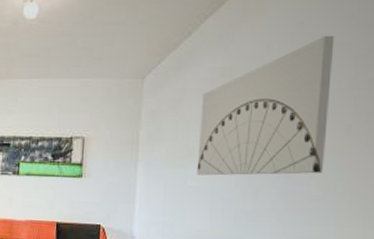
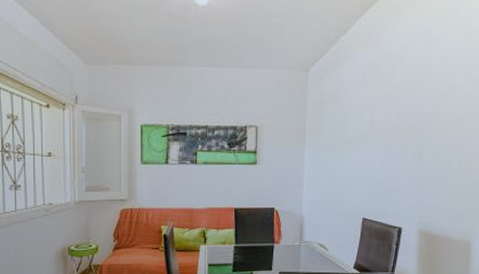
wall art: present [196,35,335,176] -> none [352,40,452,159]

